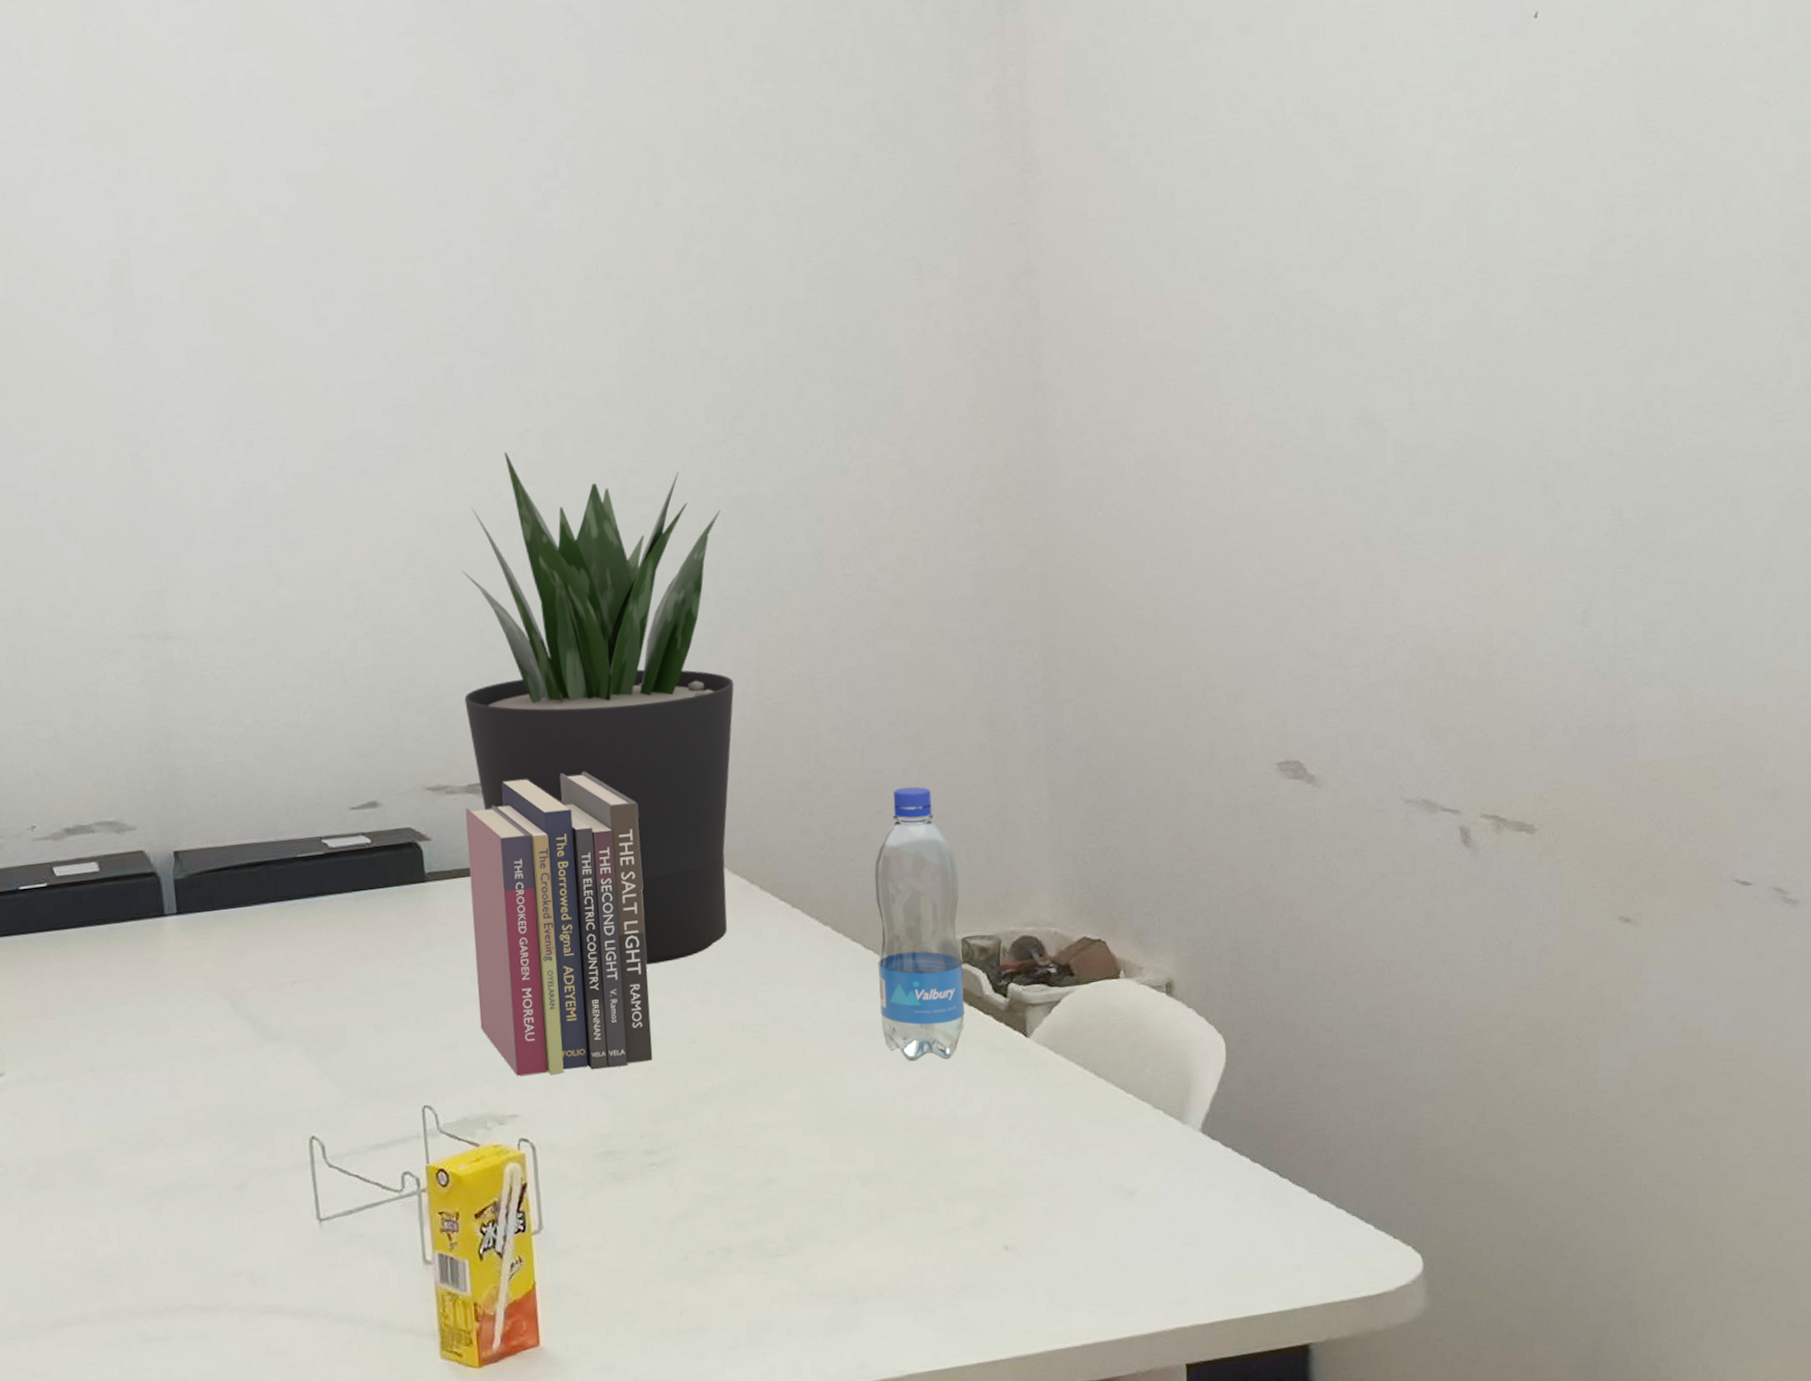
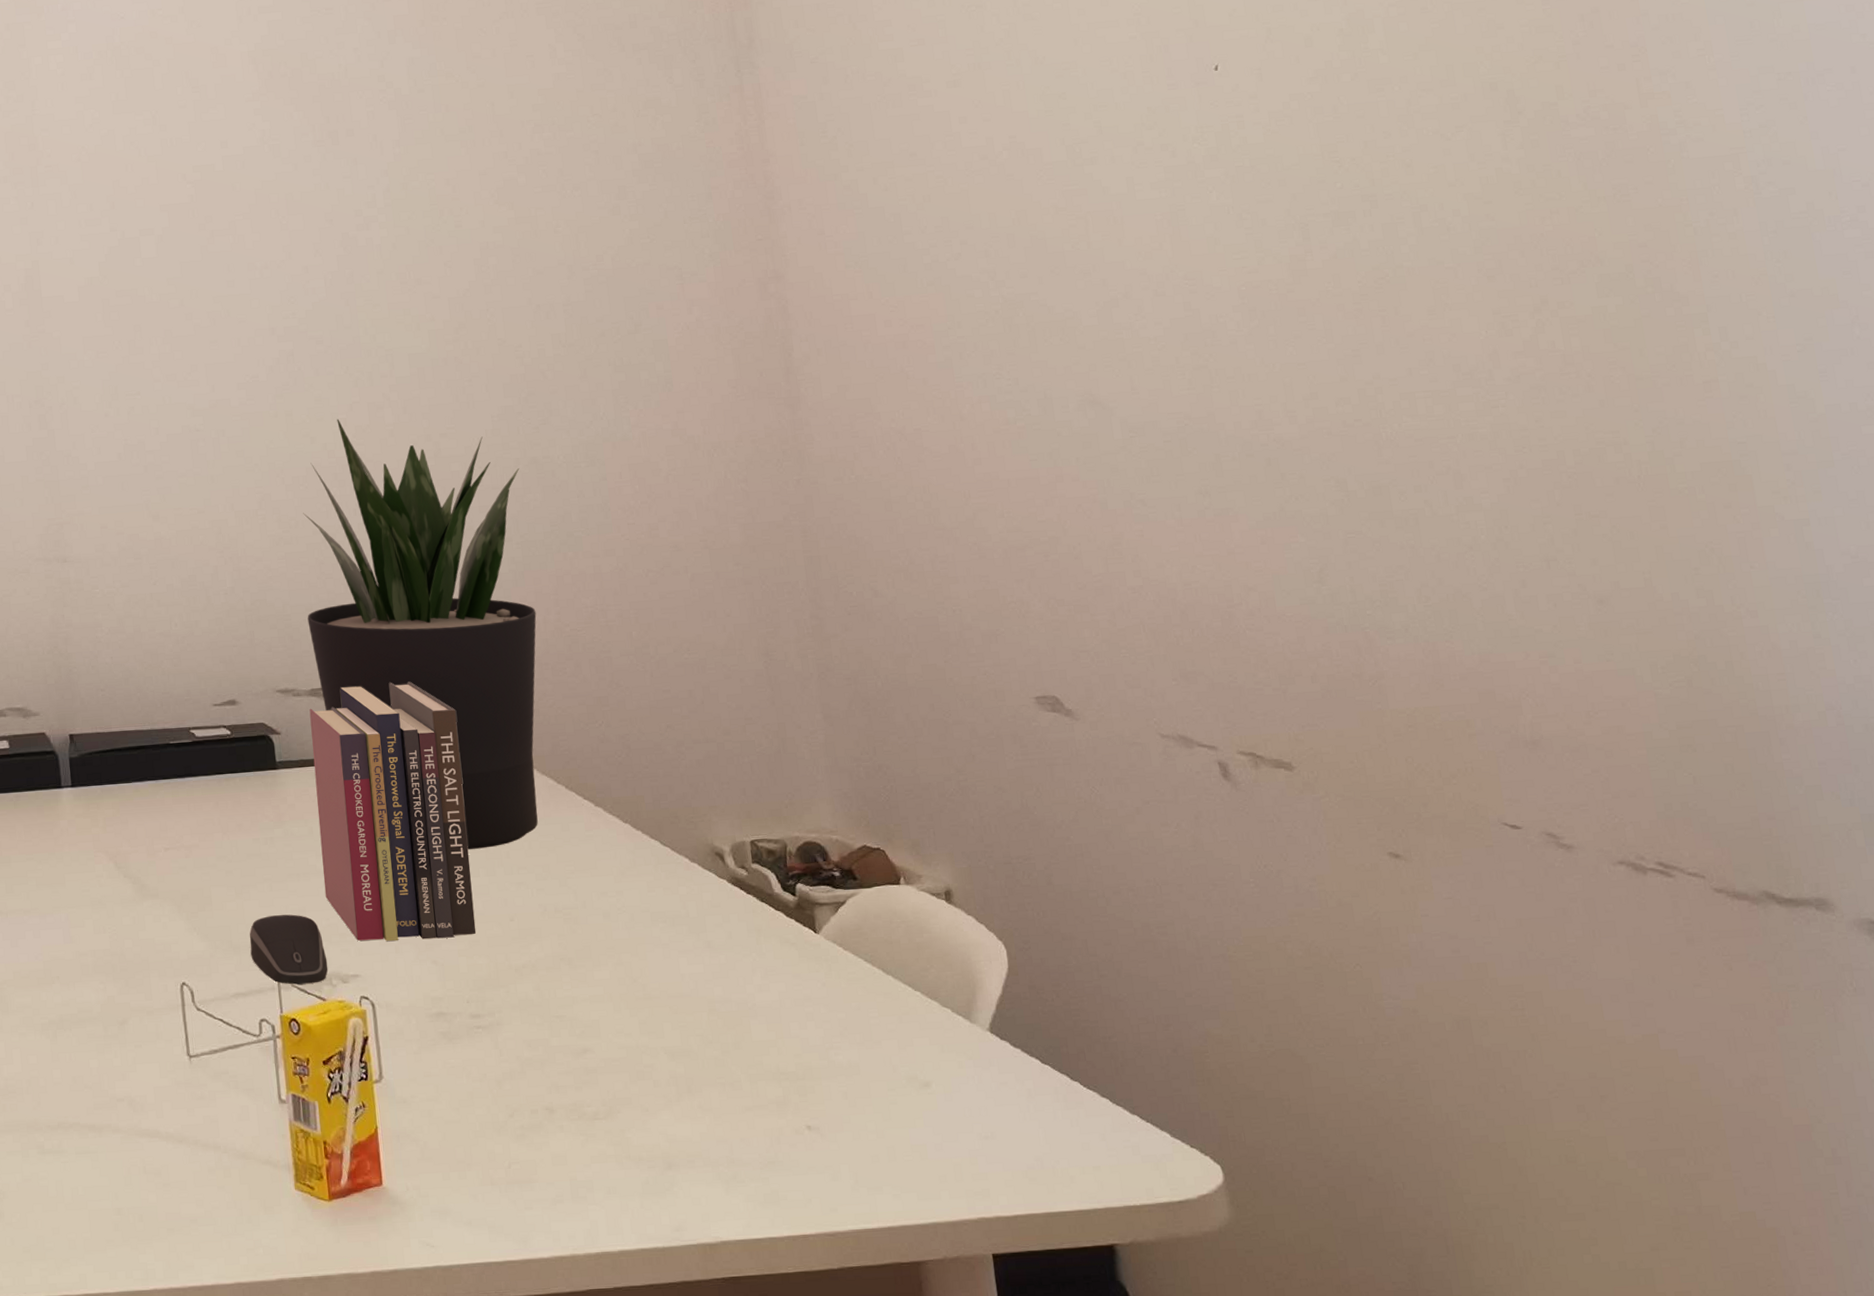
computer mouse: none [391,1050,483,1131] -> present [249,914,328,985]
bottle: present [874,786,965,1062] -> none [667,705,758,949]

